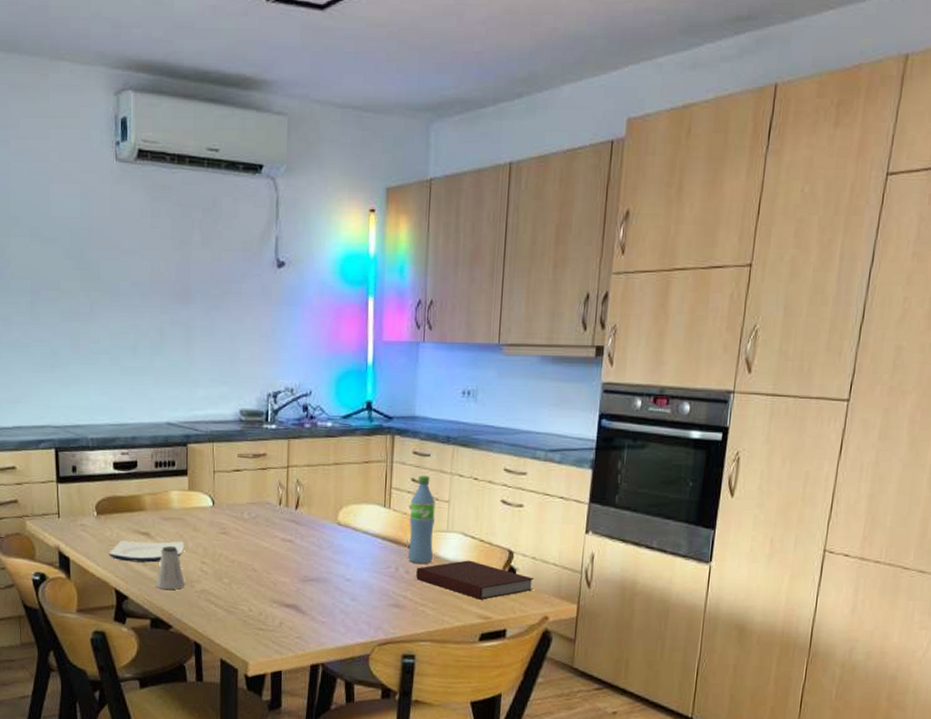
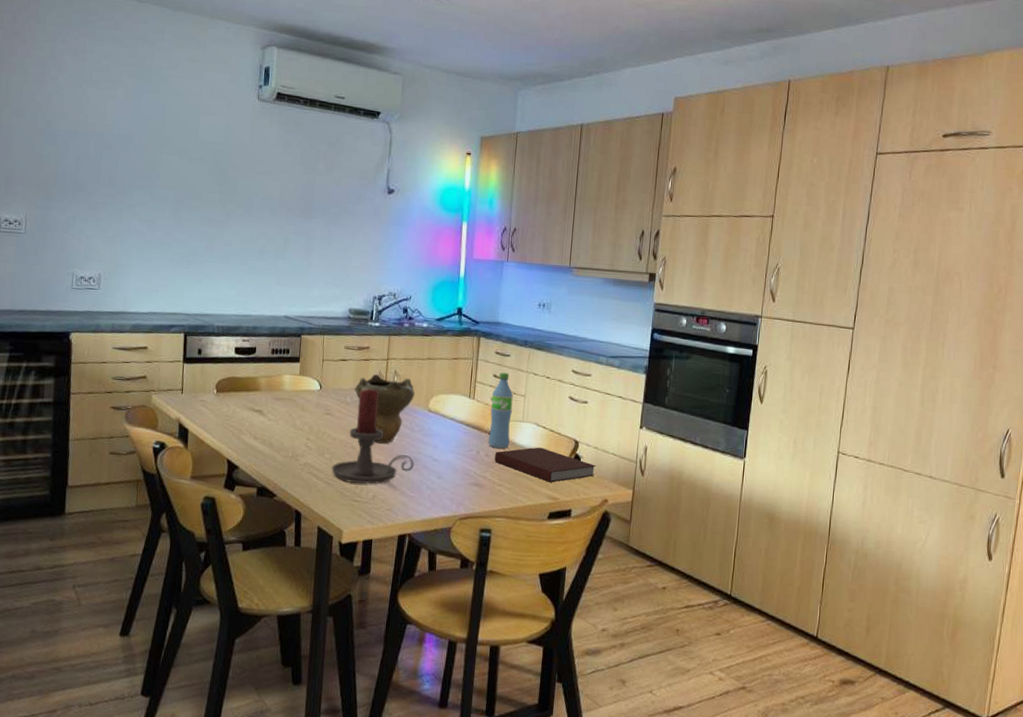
plate: present [109,541,184,563] -> none [224,416,292,437]
saltshaker: present [155,545,184,590] -> none [264,422,290,462]
candle holder: none [231,502,324,611] -> present [331,388,414,485]
decorative bowl: none [252,484,321,564] -> present [355,374,415,444]

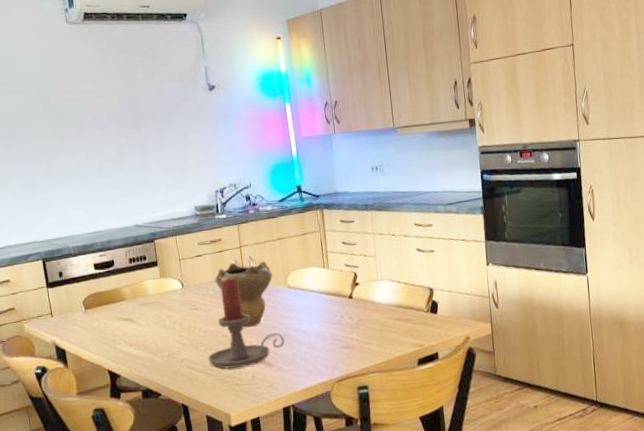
water bottle: present [488,372,513,449] -> none [344,238,369,310]
notebook: present [494,447,596,483] -> none [358,301,454,332]

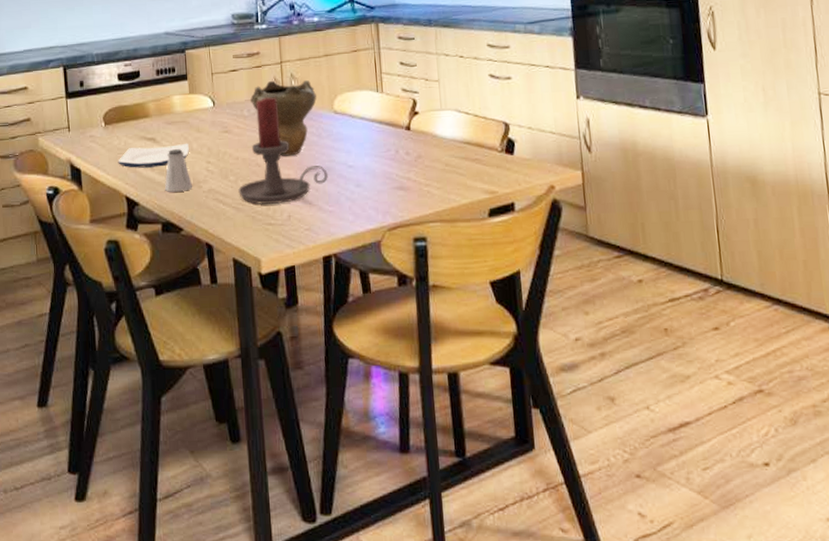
plate: none [99,321,163,346] -> present [118,143,189,168]
saltshaker: none [142,326,167,364] -> present [164,148,192,192]

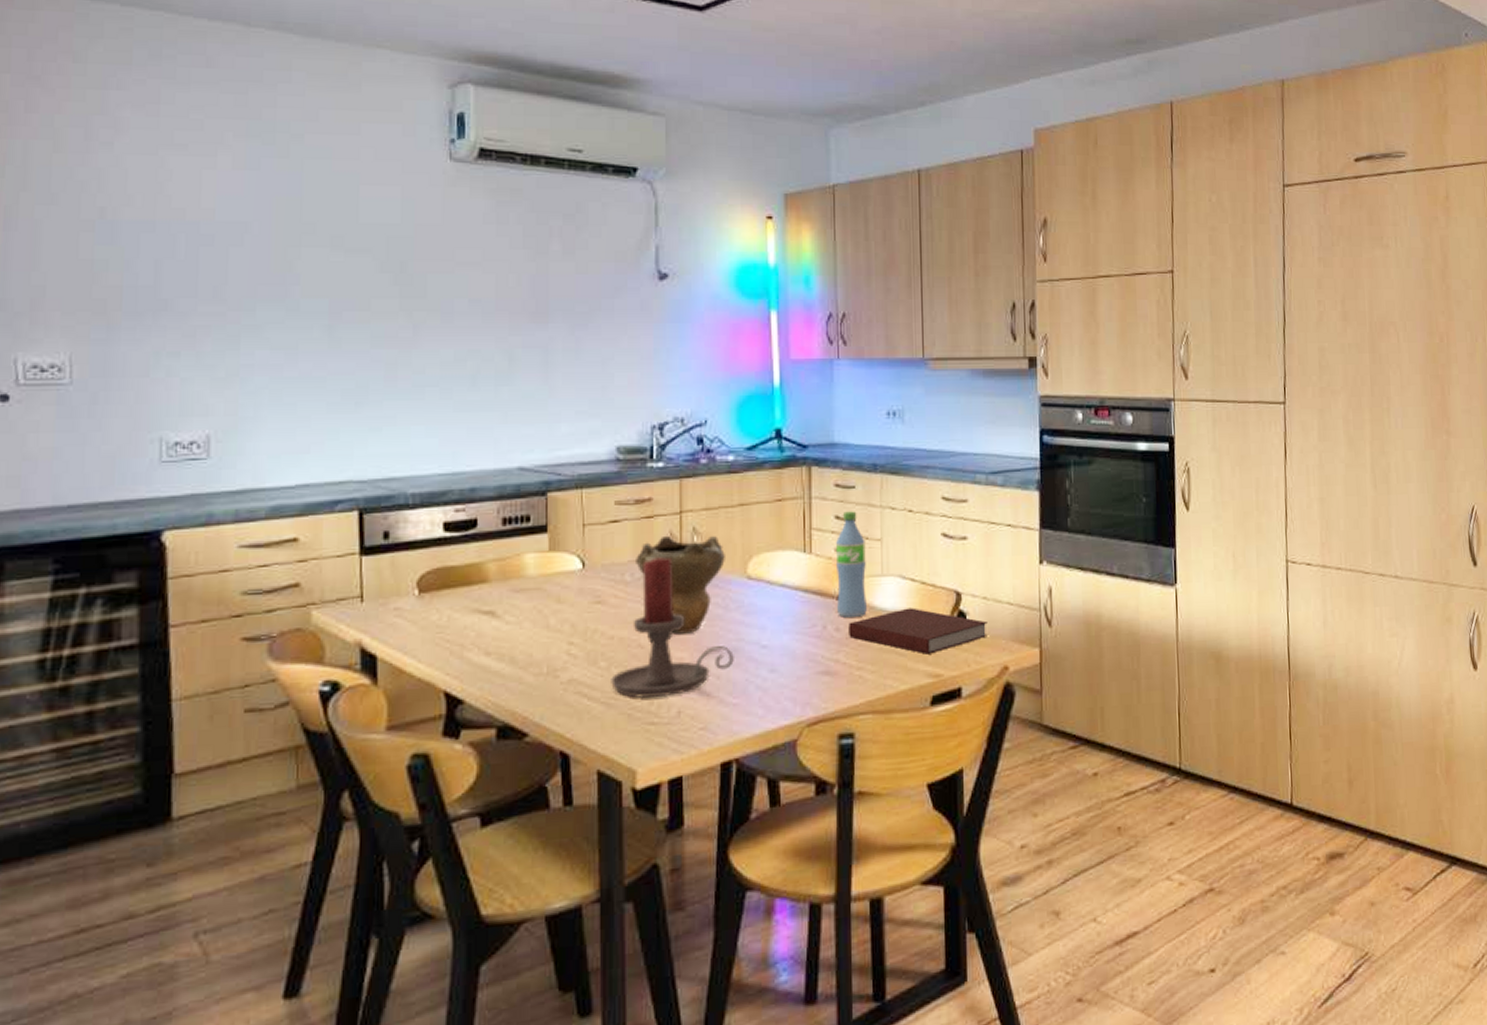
plate: present [118,143,189,168] -> none [435,617,543,653]
saltshaker: present [164,148,192,192] -> none [503,624,545,685]
water bottle: none [402,58,431,144] -> present [835,511,867,618]
notebook: none [416,136,534,175] -> present [849,608,988,654]

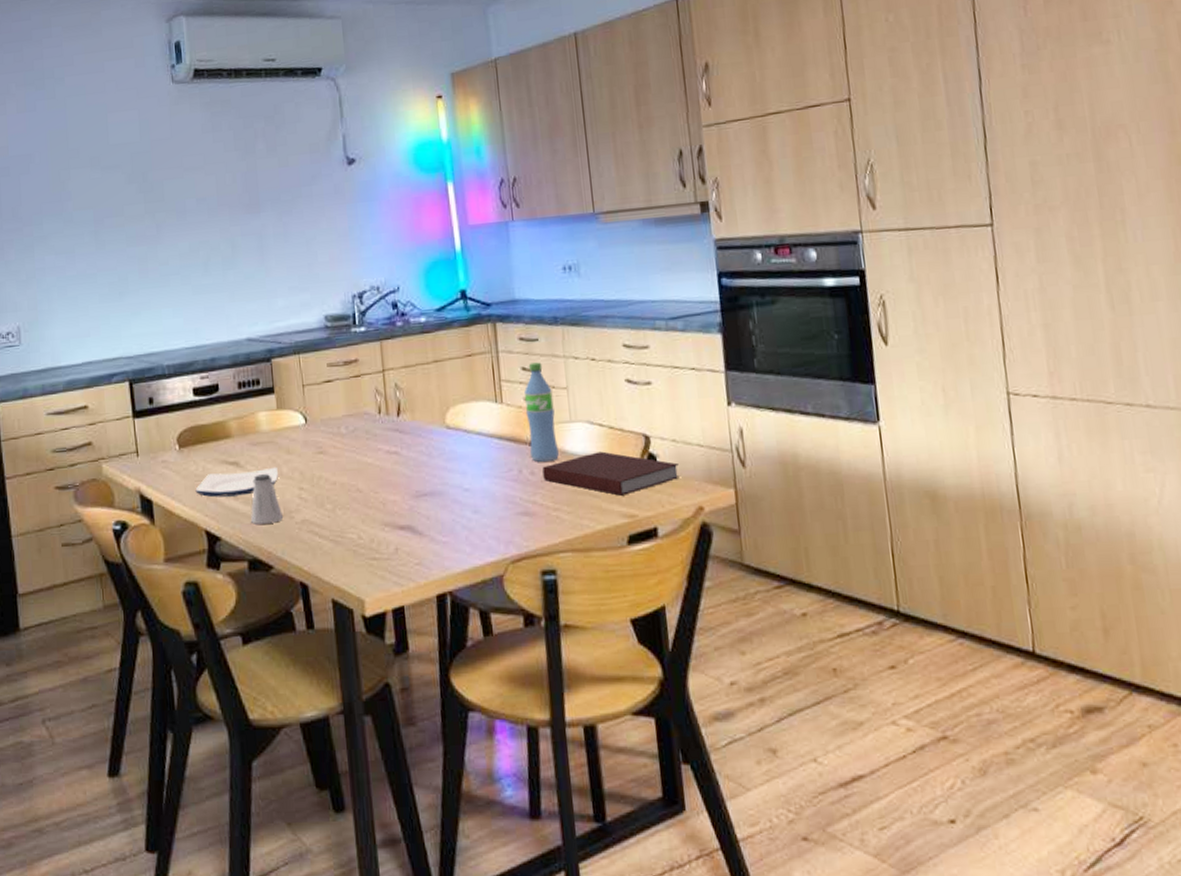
plate: none [435,617,543,653] -> present [195,466,278,498]
saltshaker: none [503,624,545,685] -> present [250,473,283,524]
candle holder: present [611,557,734,698] -> none [336,411,441,536]
decorative bowl: present [636,535,725,634] -> none [348,391,426,480]

